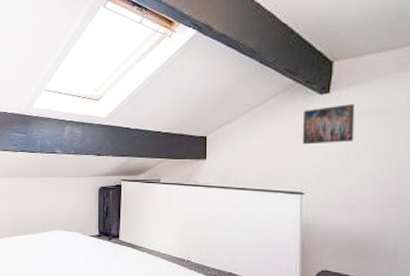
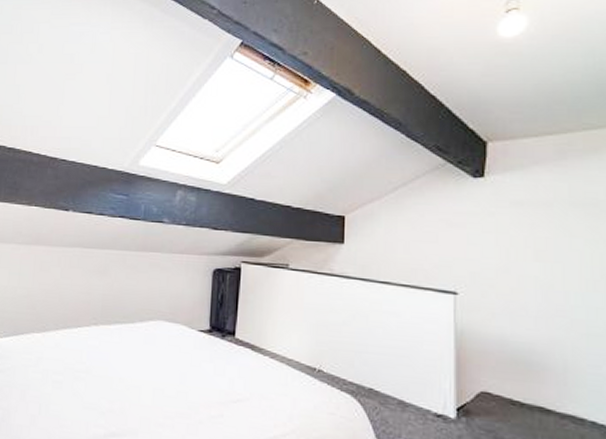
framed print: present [302,103,355,145] -> none [454,191,513,236]

